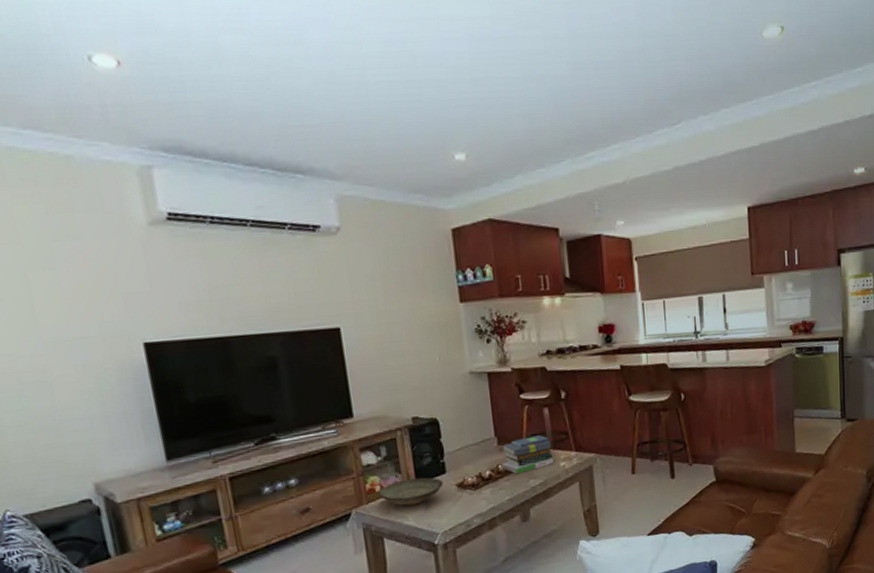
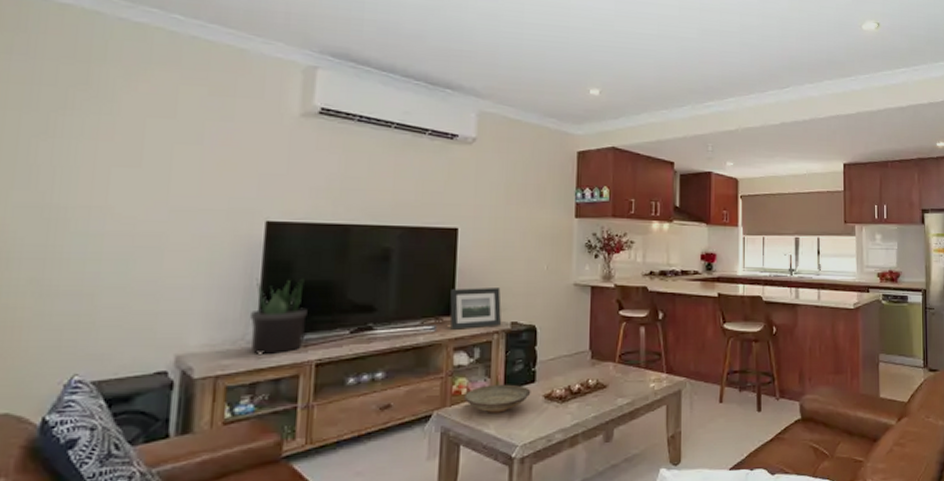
planter: none [149,397,213,474] -> present [250,277,308,354]
picture frame: none [344,384,403,431] -> present [449,288,502,330]
books: present [502,435,554,475] -> none [592,353,644,391]

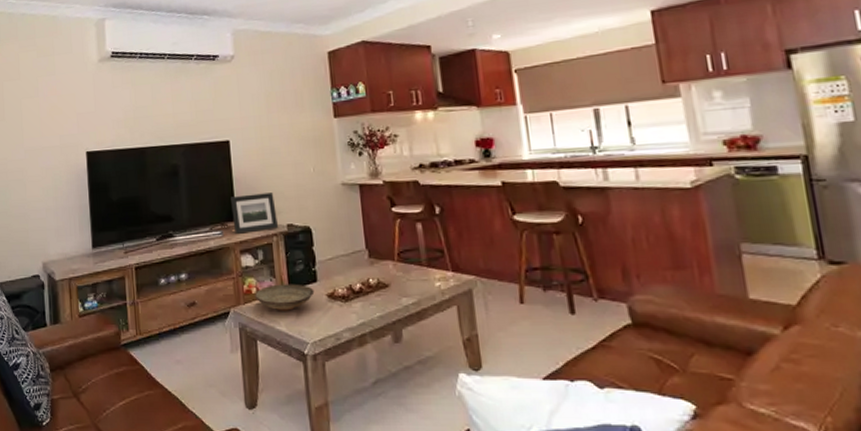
planter: present [250,277,308,354] -> none [85,197,124,260]

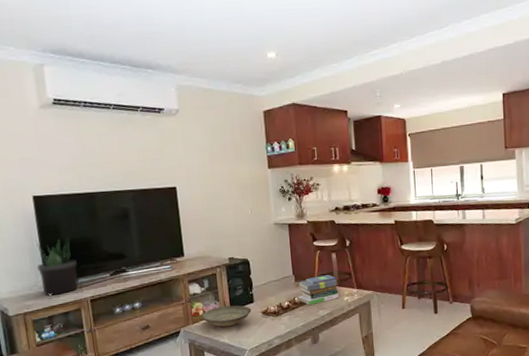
planter: none [85,197,124,260] -> present [35,238,79,296]
picture frame: present [229,192,279,234] -> none [178,232,222,267]
books: none [373,251,428,291] -> present [298,275,339,306]

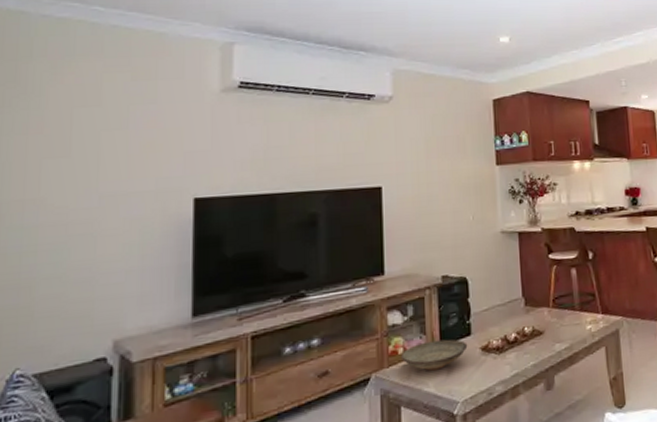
planter: present [35,238,79,296] -> none [184,252,240,332]
books: present [298,275,339,306] -> none [528,296,580,338]

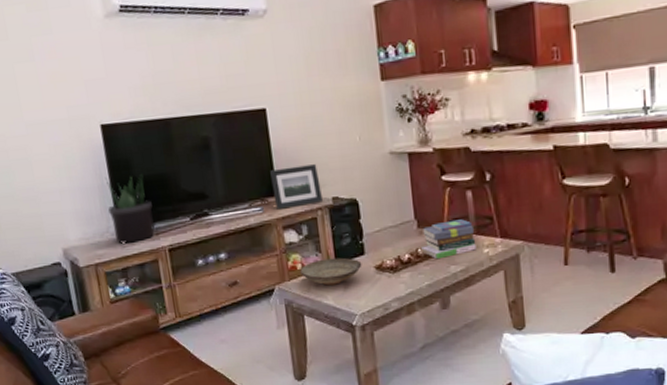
planter: none [184,252,240,332] -> present [104,174,155,244]
picture frame: none [378,242,433,289] -> present [269,164,324,209]
books: none [528,296,580,338] -> present [421,219,477,260]

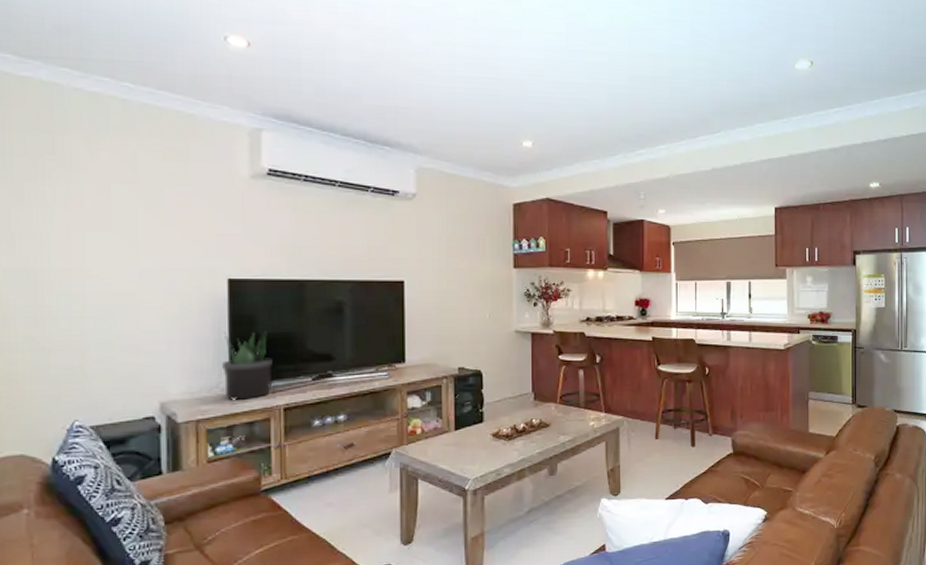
picture frame: present [269,164,324,209] -> none [400,336,450,375]
decorative bowl: present [300,257,362,286] -> none [419,424,480,451]
books: present [421,219,477,260] -> none [536,394,584,430]

